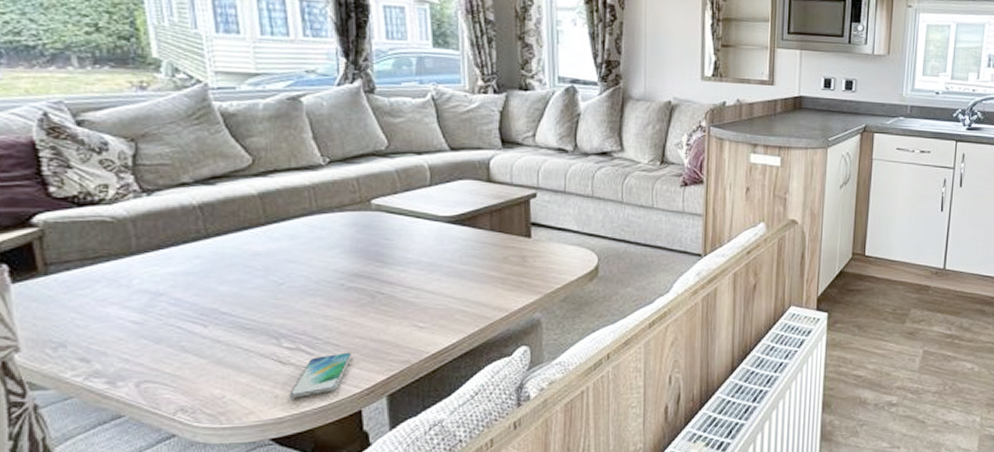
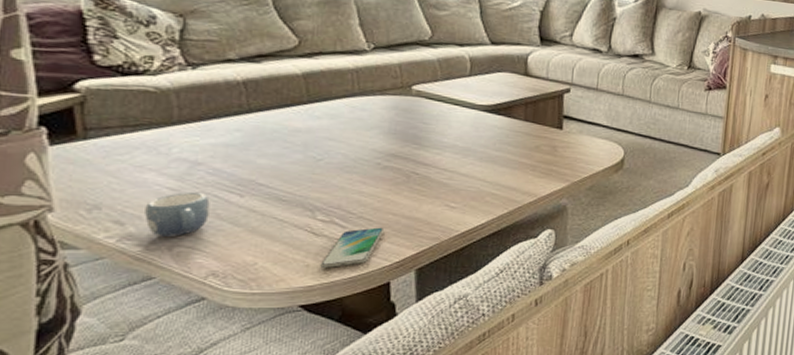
mug: none [110,324,174,374] -> present [145,191,210,238]

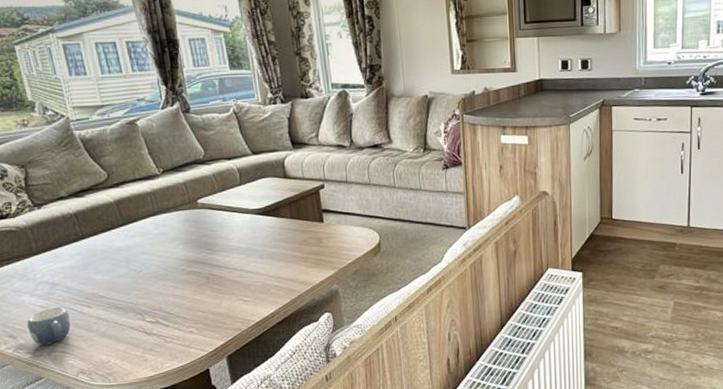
smartphone: present [320,227,385,269] -> none [155,323,198,362]

